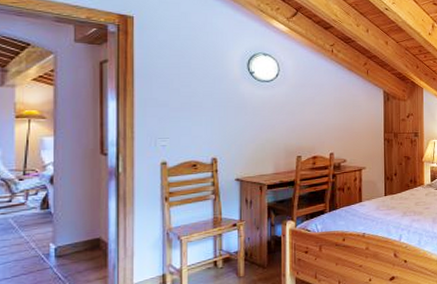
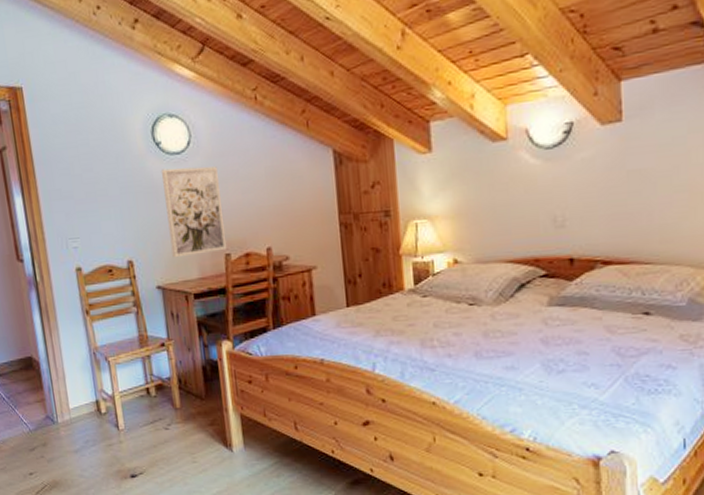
wall art: none [251,91,299,158] -> present [160,166,227,258]

